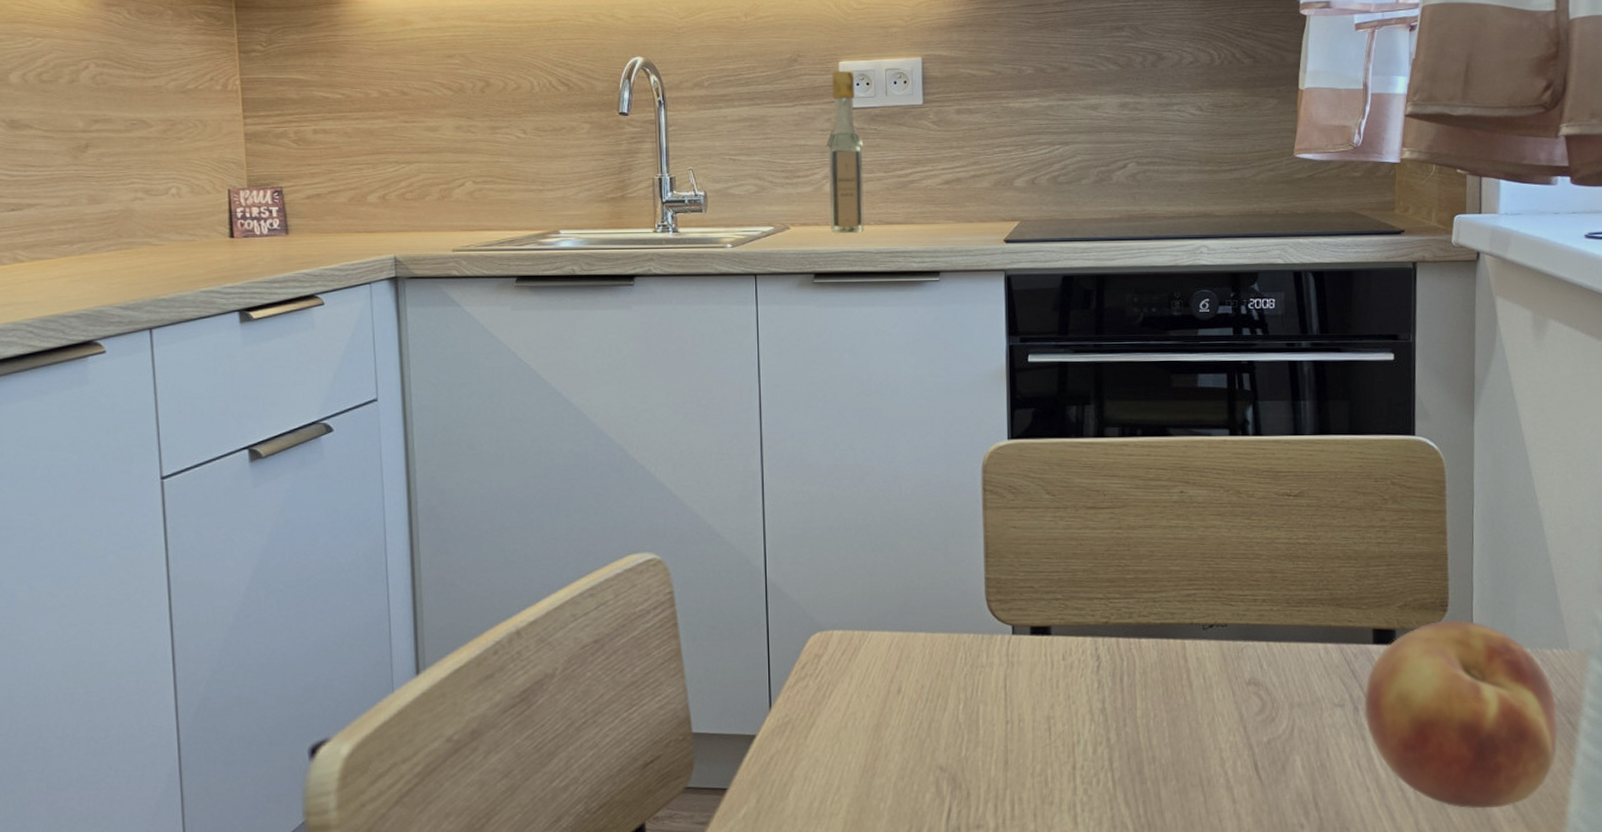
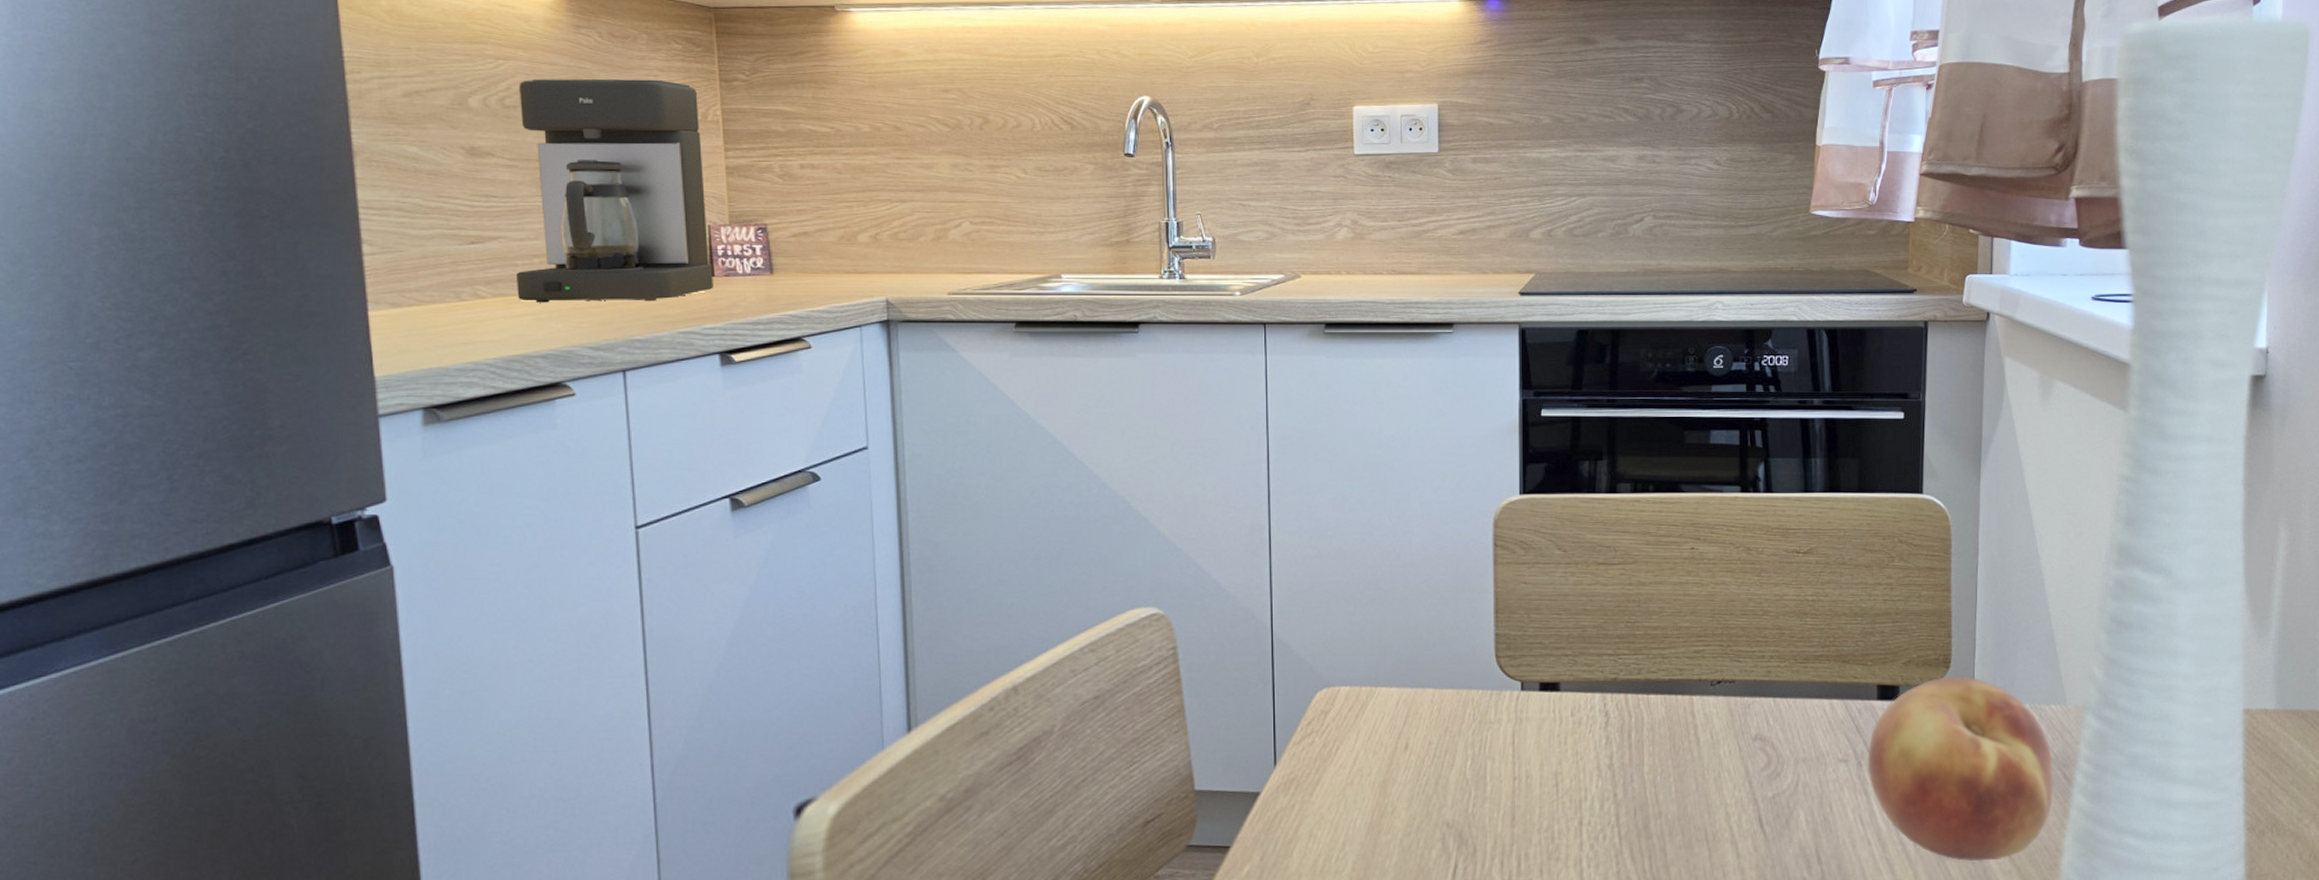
coffee maker: none [51,52,233,265] -> present [515,79,713,303]
bottle: present [826,70,864,234] -> none [1339,115,1377,283]

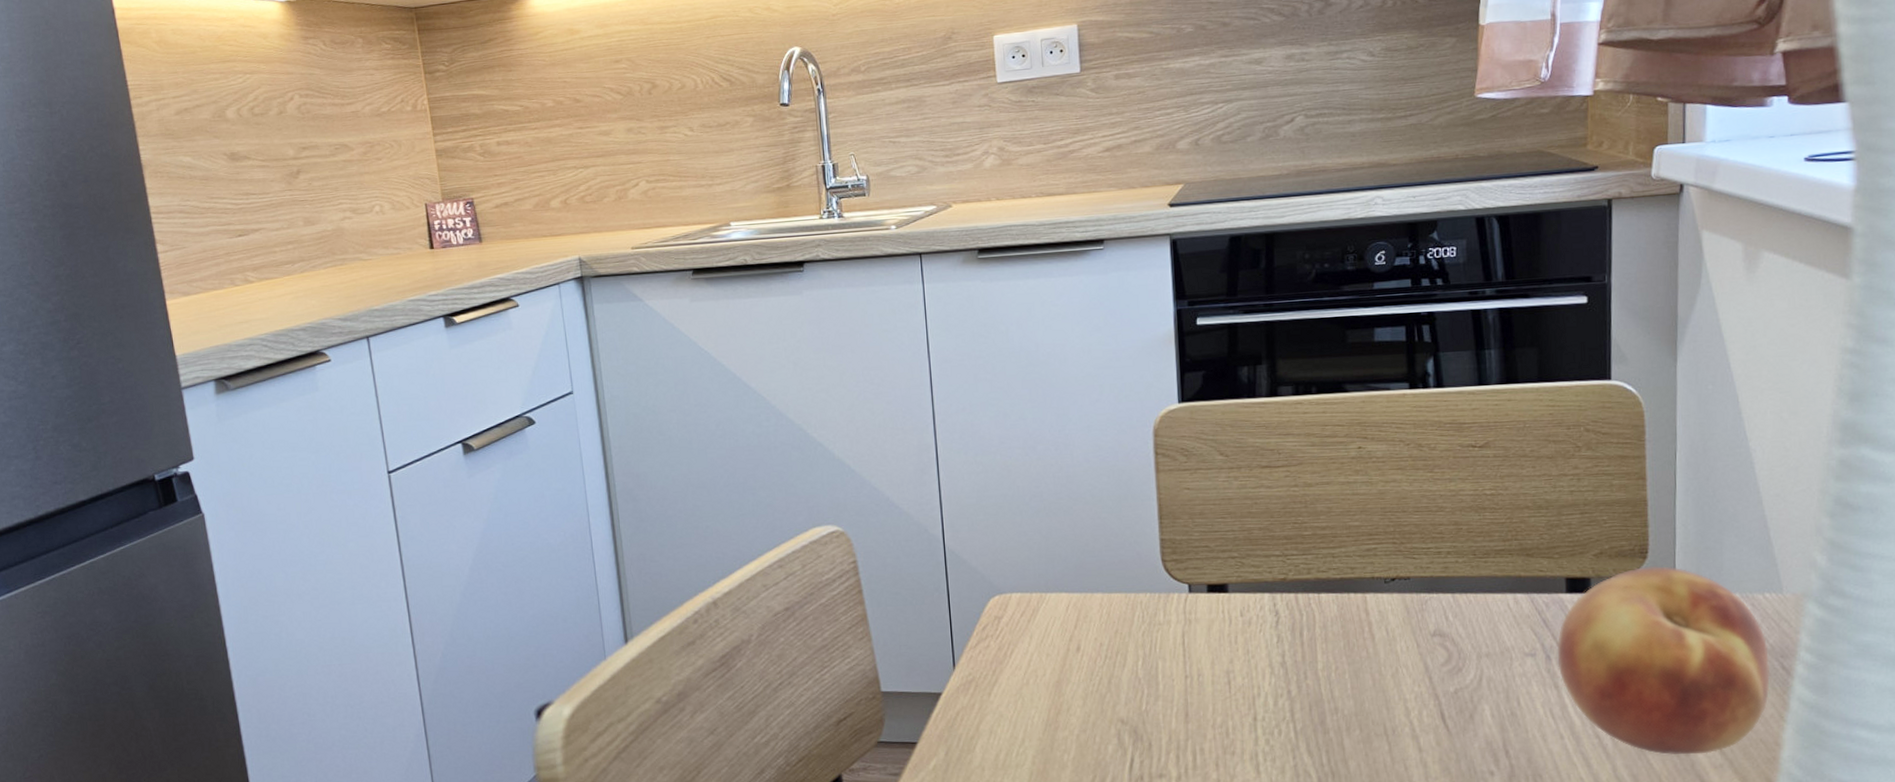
coffee maker: present [515,79,713,303] -> none [264,77,434,283]

